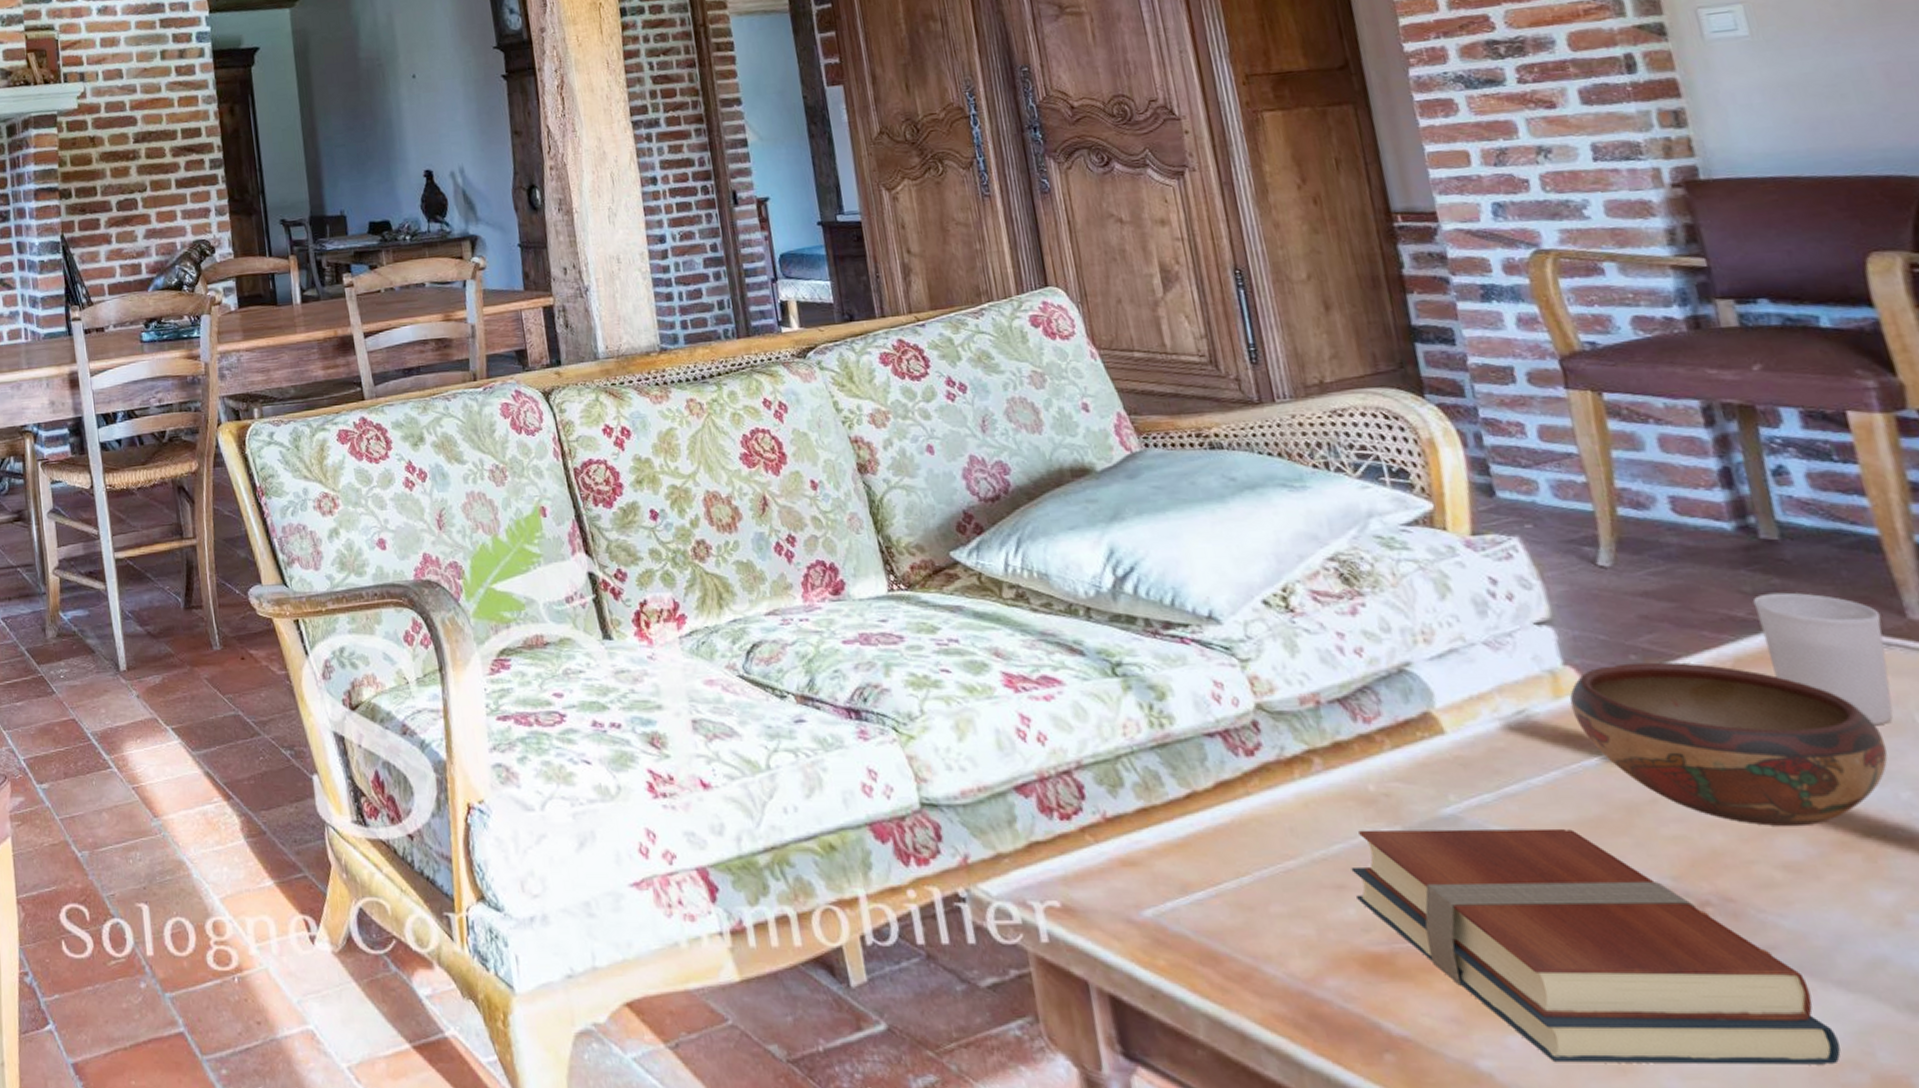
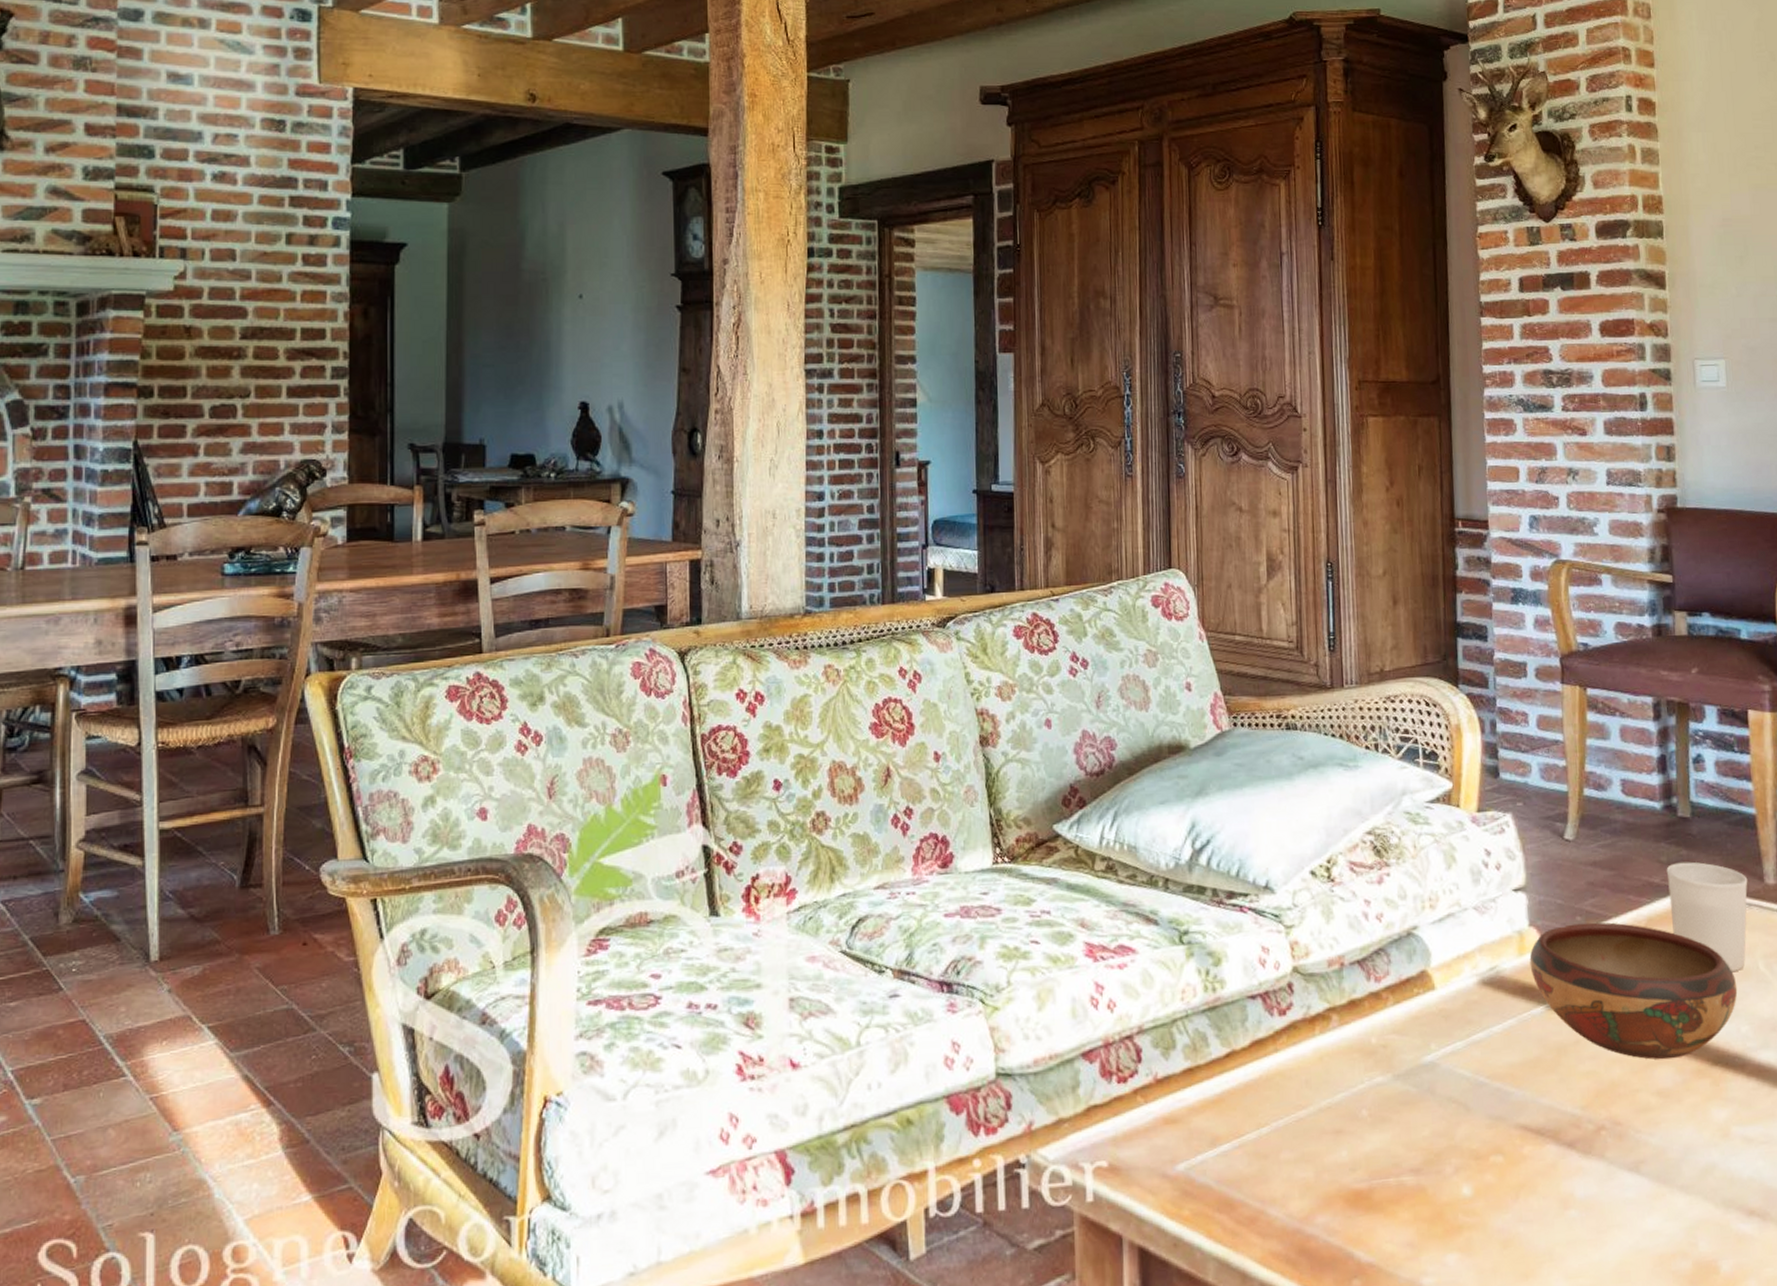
books: present [1351,828,1841,1065] -> none [1348,1069,1675,1275]

